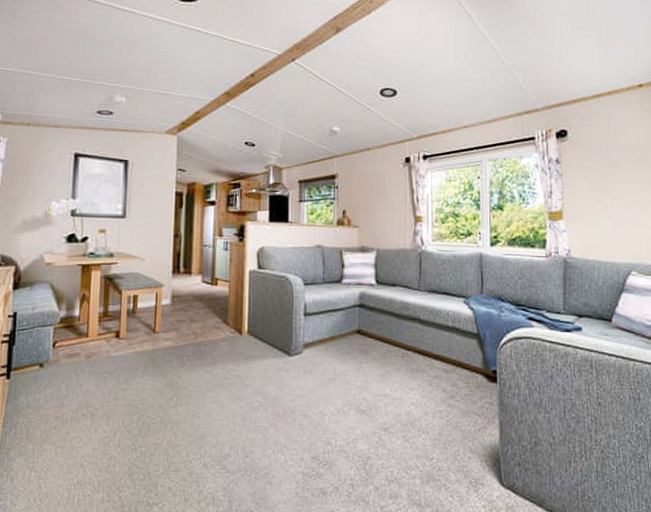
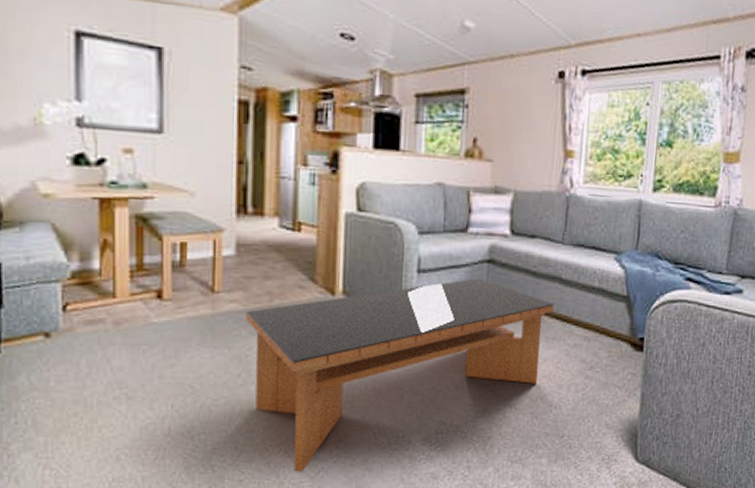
coffee table: none [177,320,416,483] -> present [246,278,554,472]

